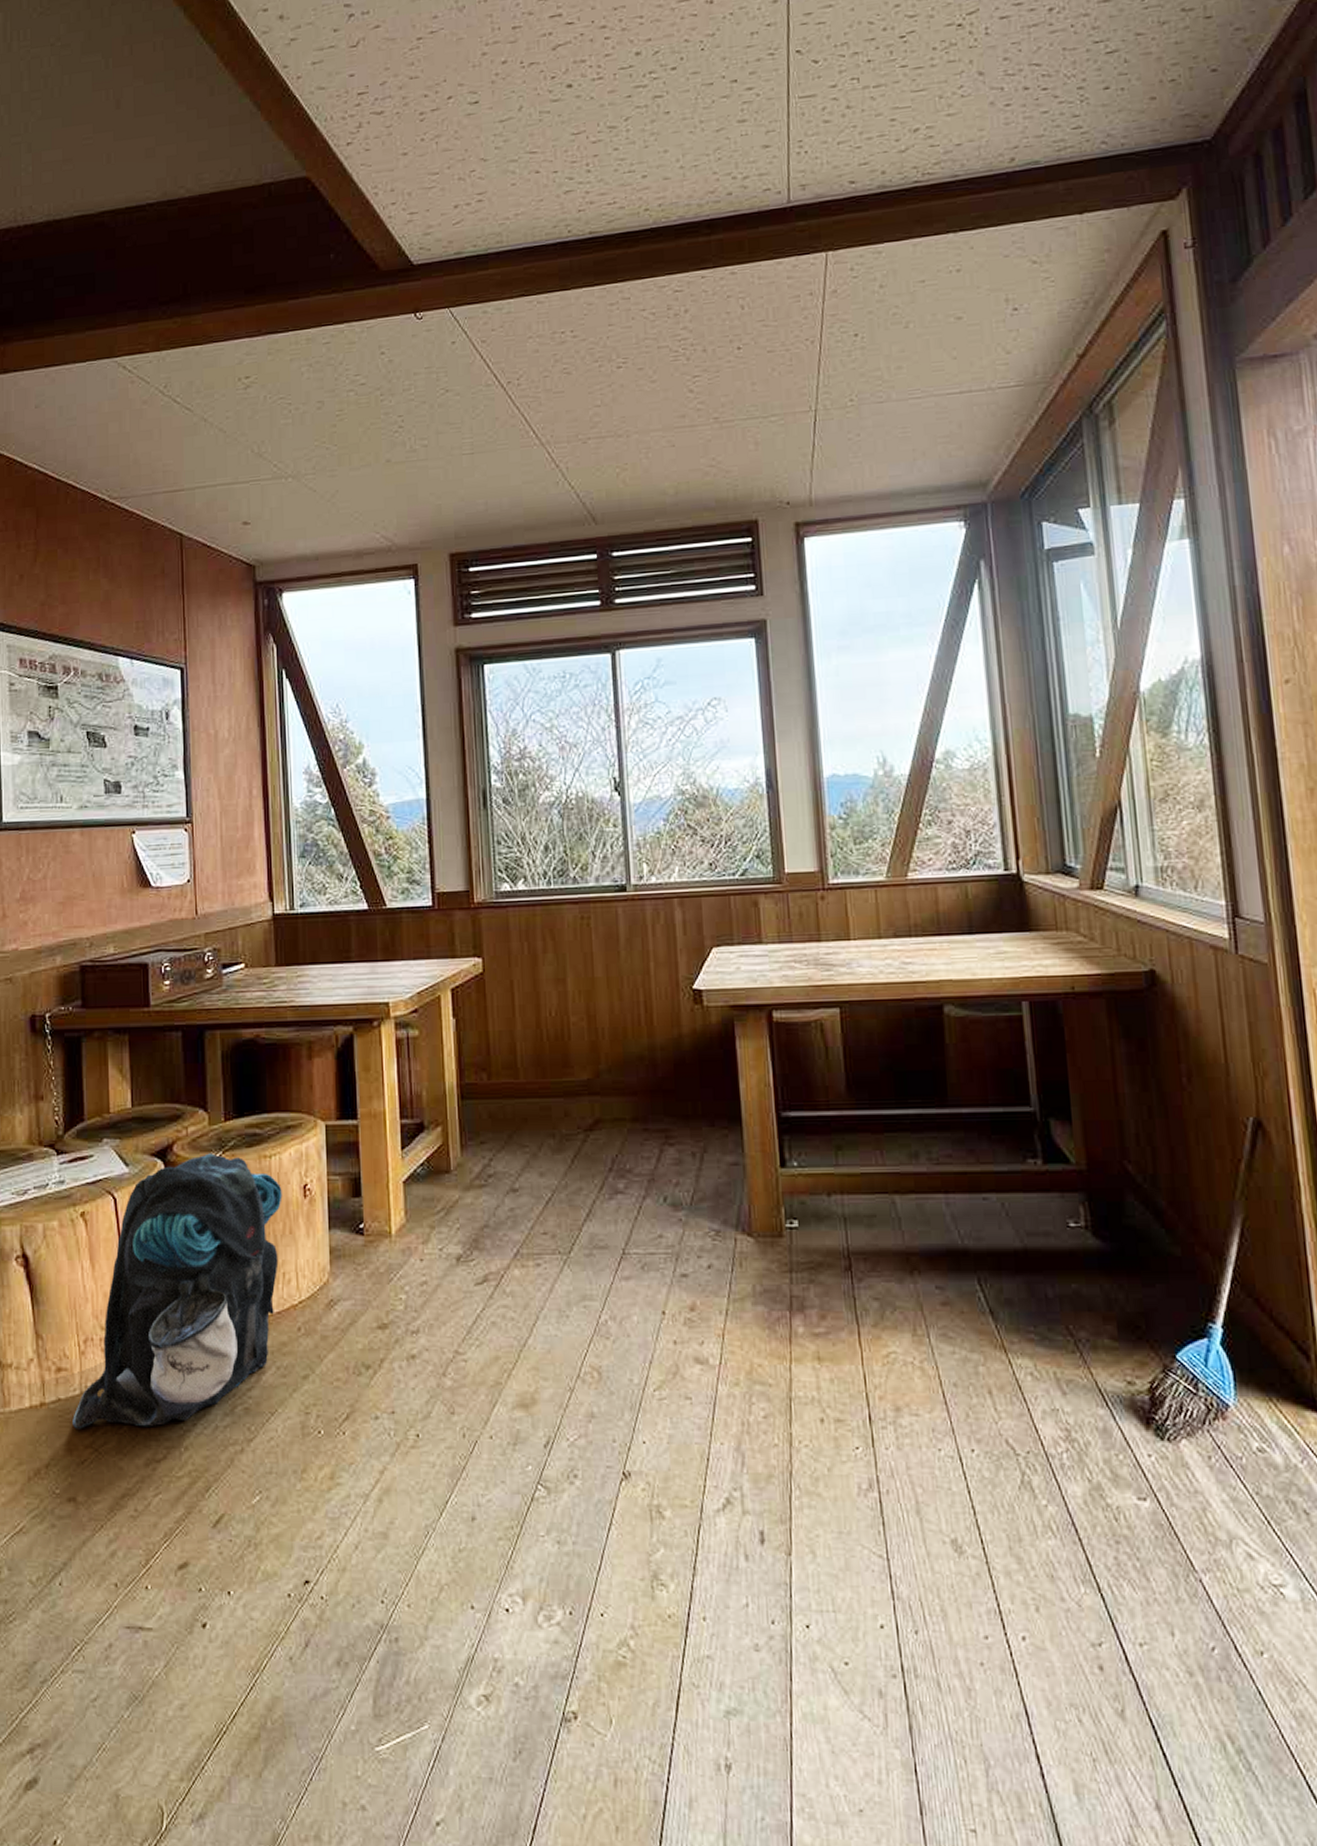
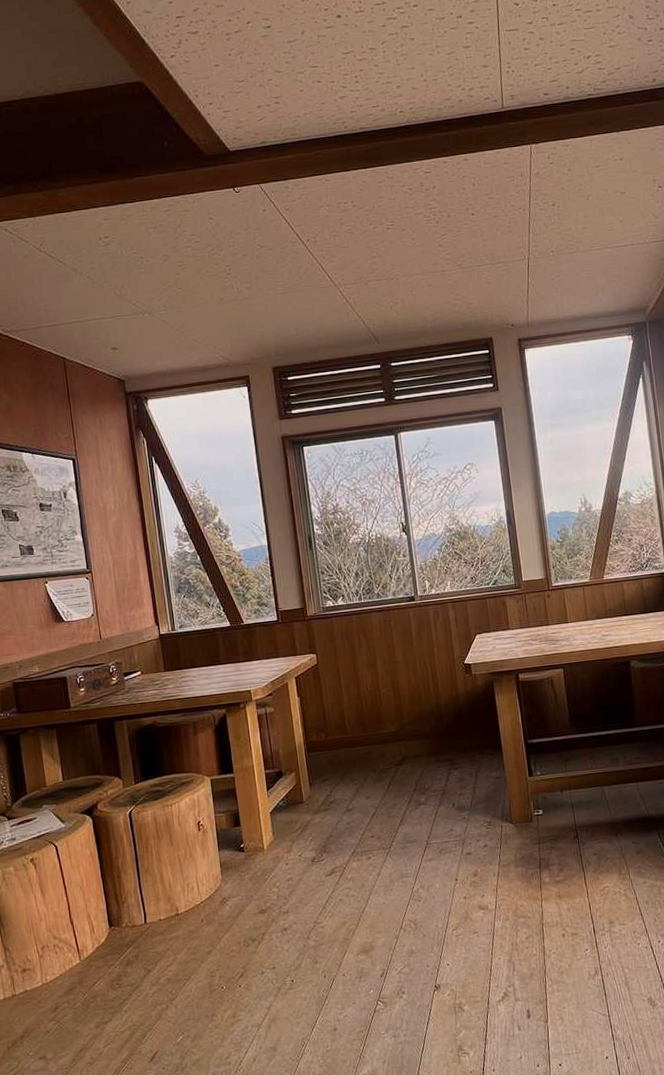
backpack: present [73,1153,283,1429] -> none [38,807,184,1010]

